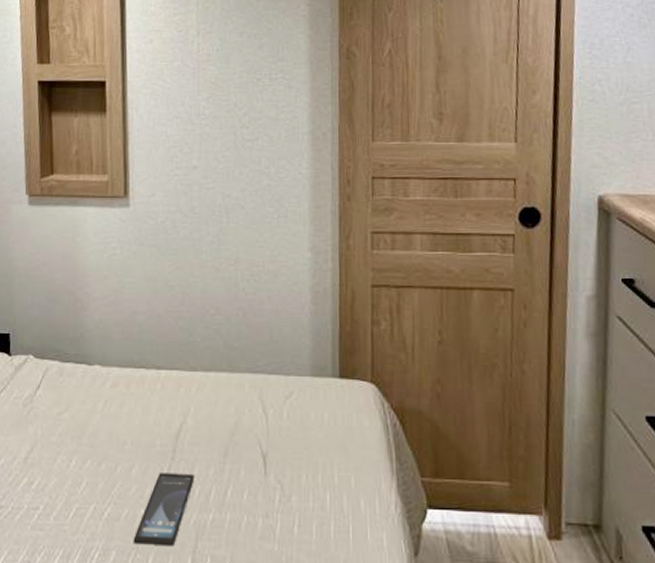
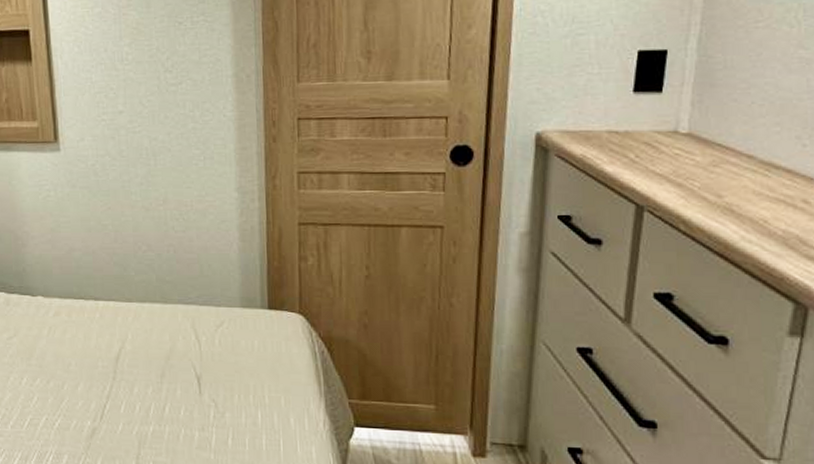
smartphone: present [133,473,195,545] -> none [82,391,135,452]

